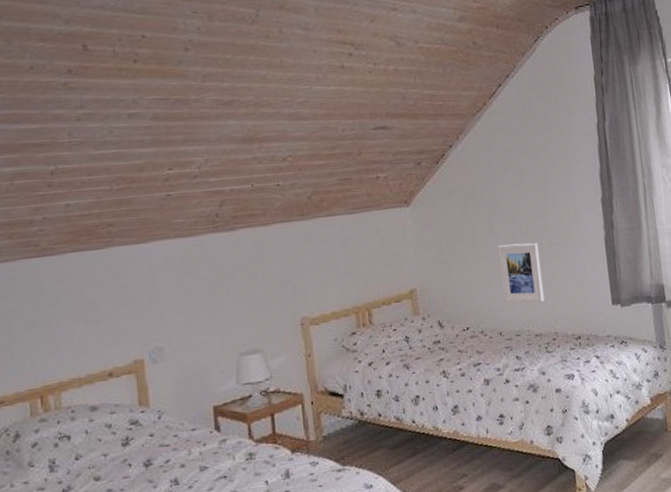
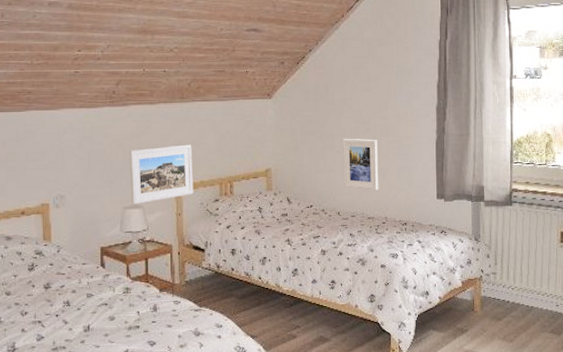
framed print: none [241,269,325,350] -> present [129,144,194,205]

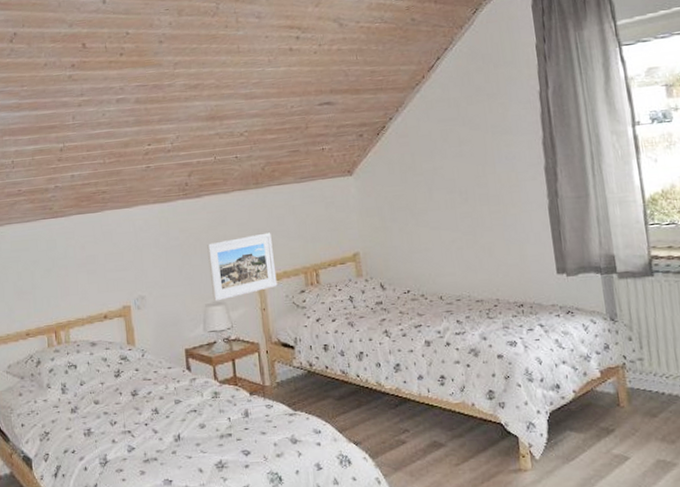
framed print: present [343,139,379,190] -> none [437,211,486,269]

